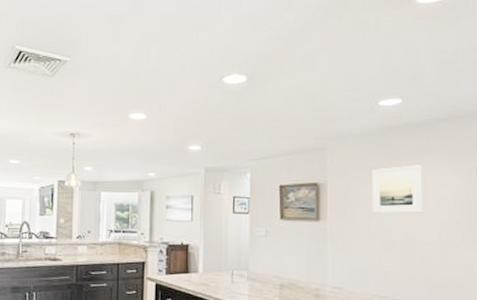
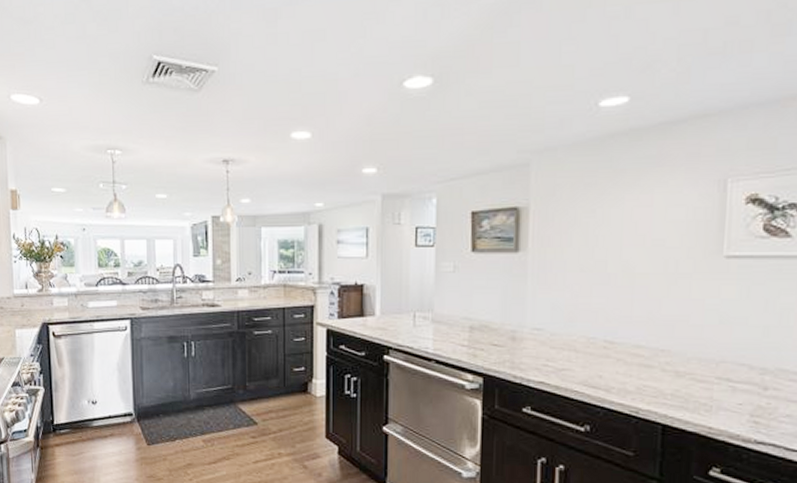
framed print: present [371,165,424,214] -> none [583,179,649,241]

